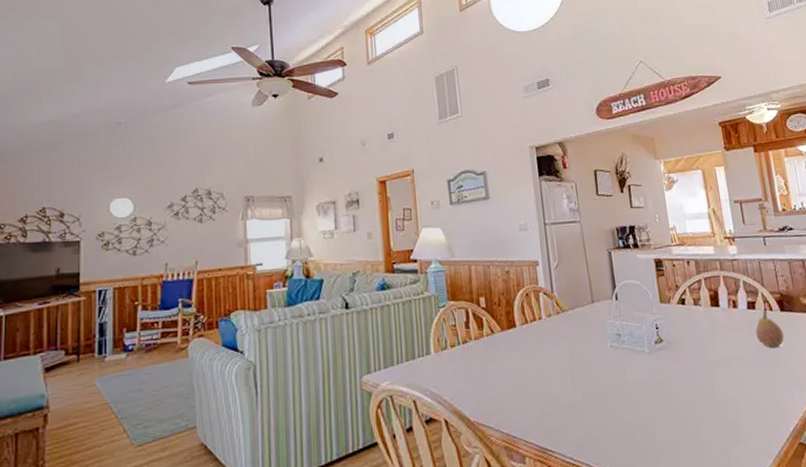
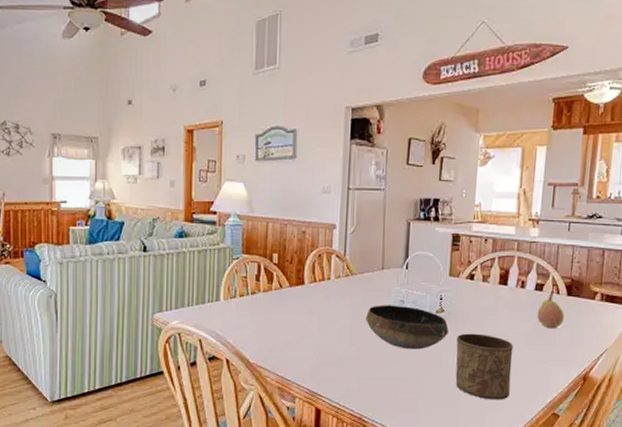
bowl: none [584,339,672,388] -> present [365,305,449,350]
cup: none [681,361,750,436] -> present [455,333,514,400]

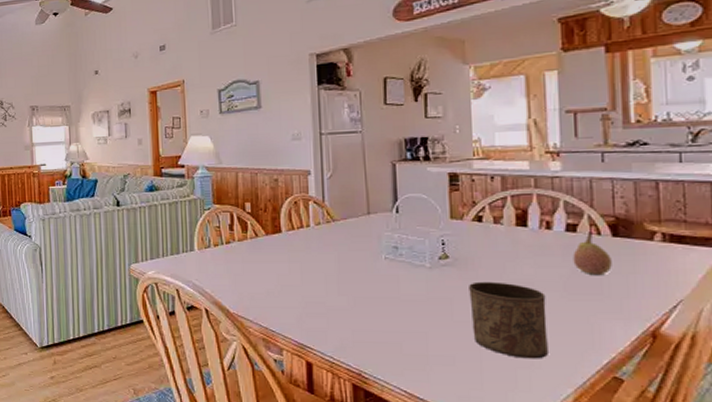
bowl: present [365,305,449,350] -> none [353,251,457,300]

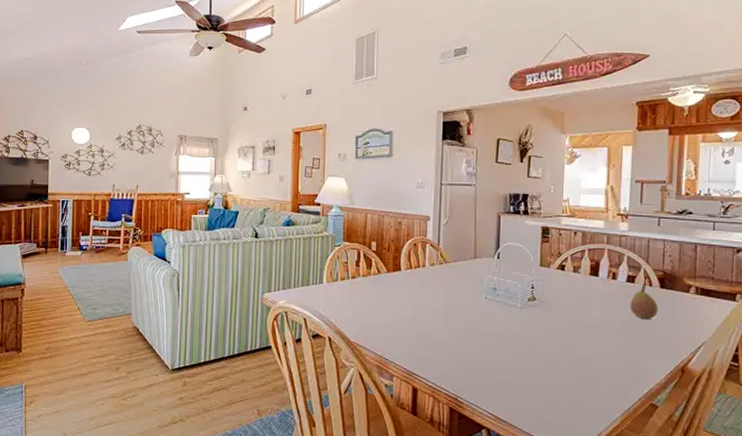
cup: present [469,281,548,359] -> none [549,321,607,388]

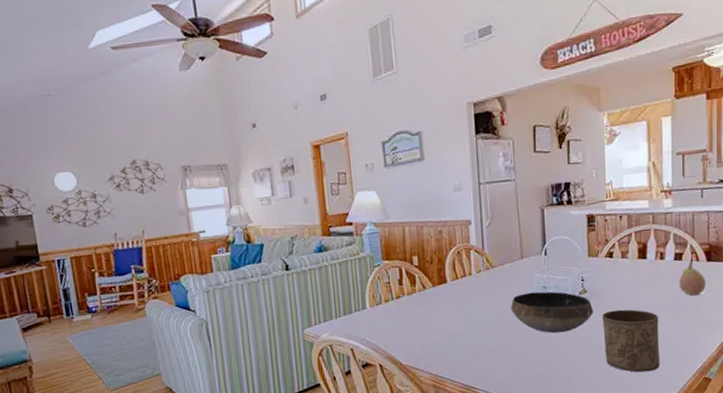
bowl: none [459,291,541,335] -> present [510,291,593,334]
cup: none [549,321,607,388] -> present [602,309,660,373]

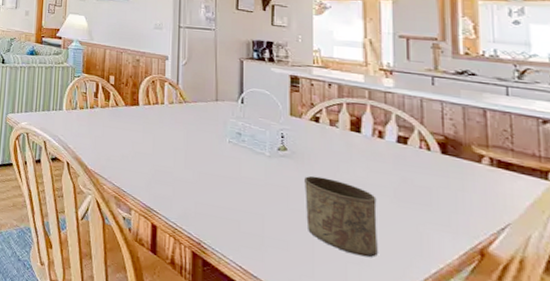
bowl: present [510,291,593,334] -> none [200,134,294,185]
fruit: present [679,260,706,296] -> none [403,147,441,188]

